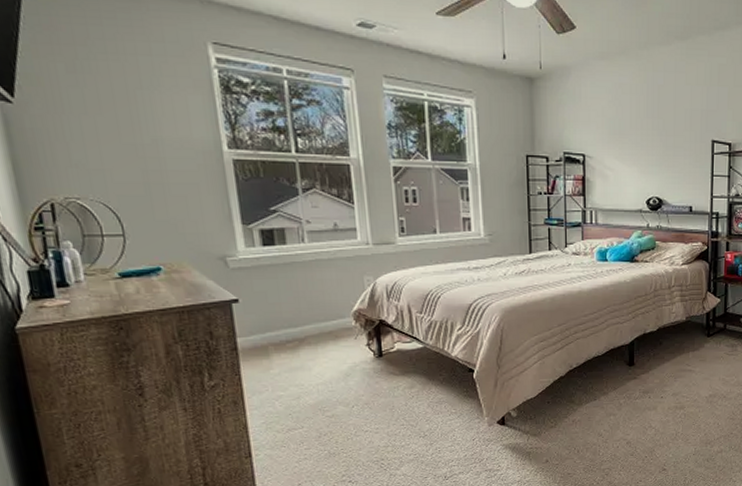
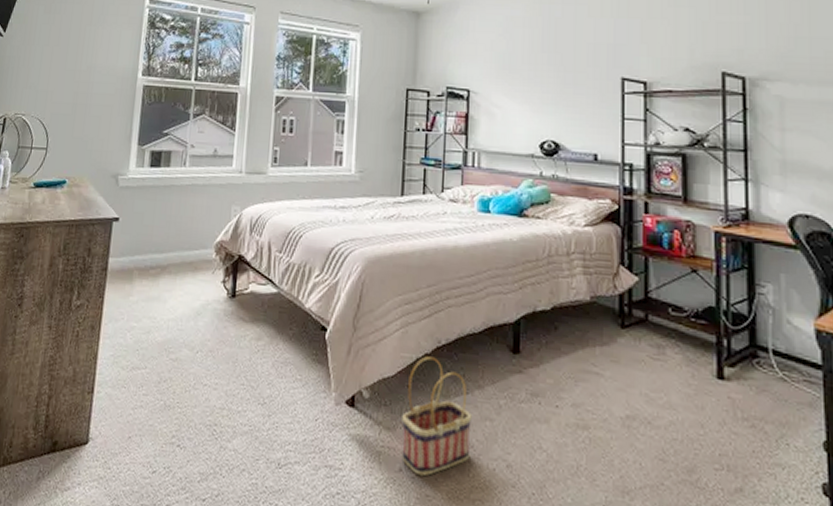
basket: none [545,378,600,462] -> present [402,356,472,477]

